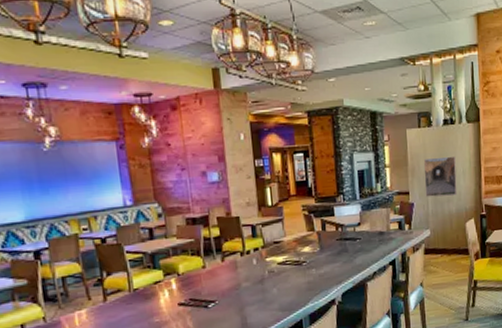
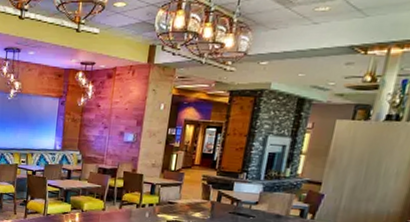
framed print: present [423,156,457,197] -> none [340,153,391,197]

